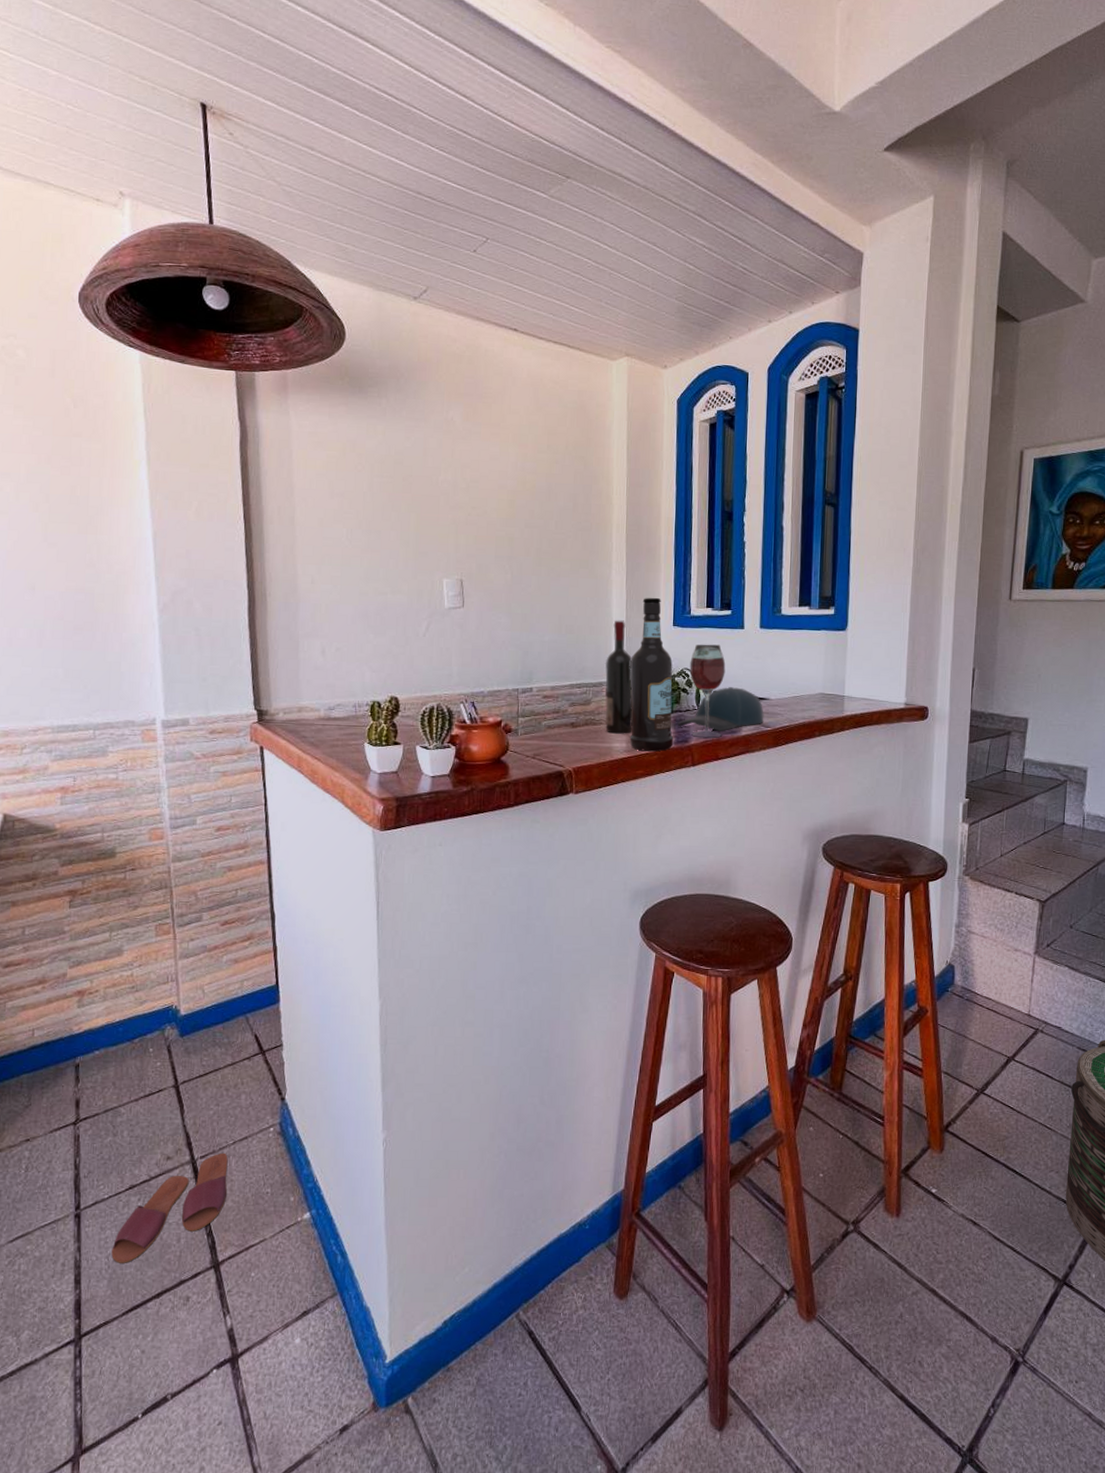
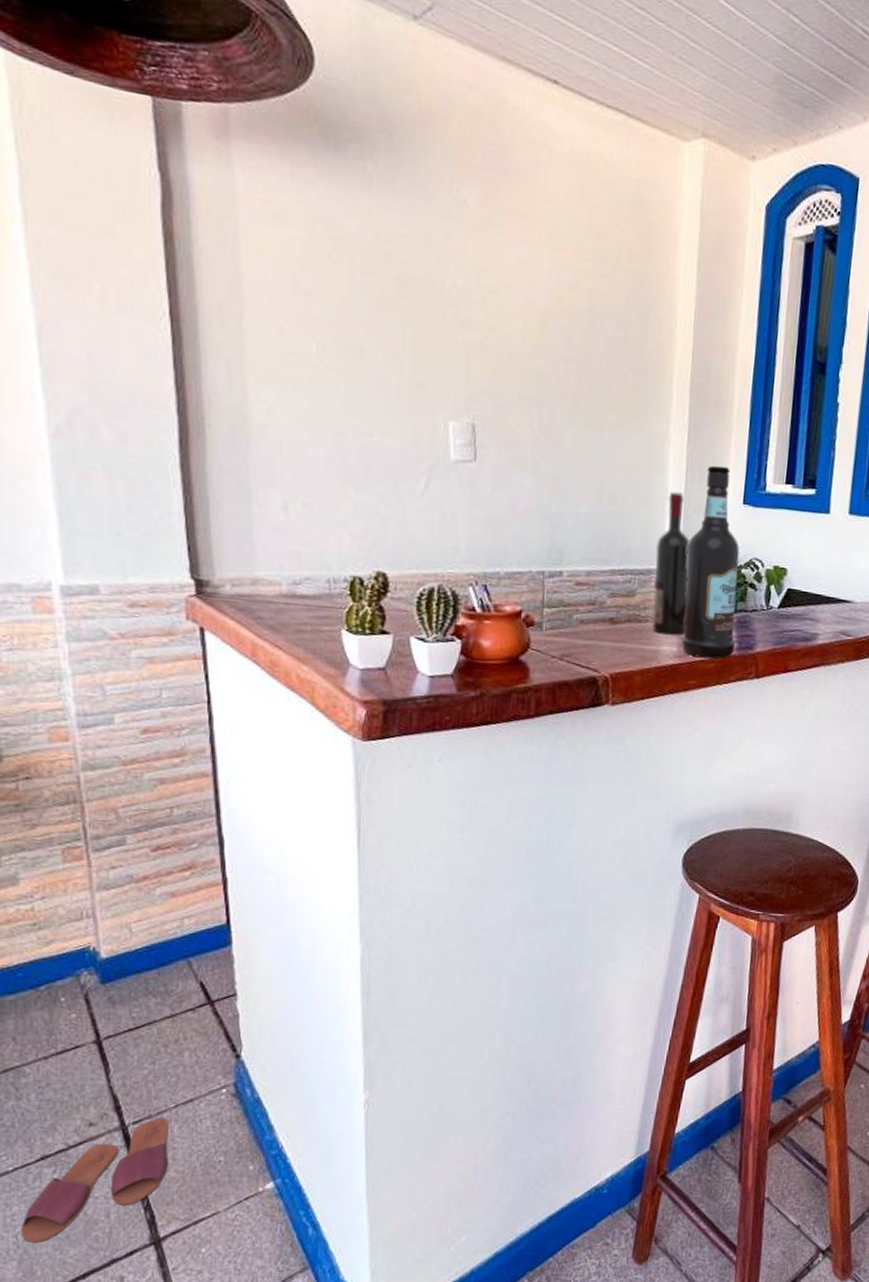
baseball cap: present [678,687,764,732] -> none [741,584,846,639]
wineglass: present [689,644,726,739] -> none [757,529,805,646]

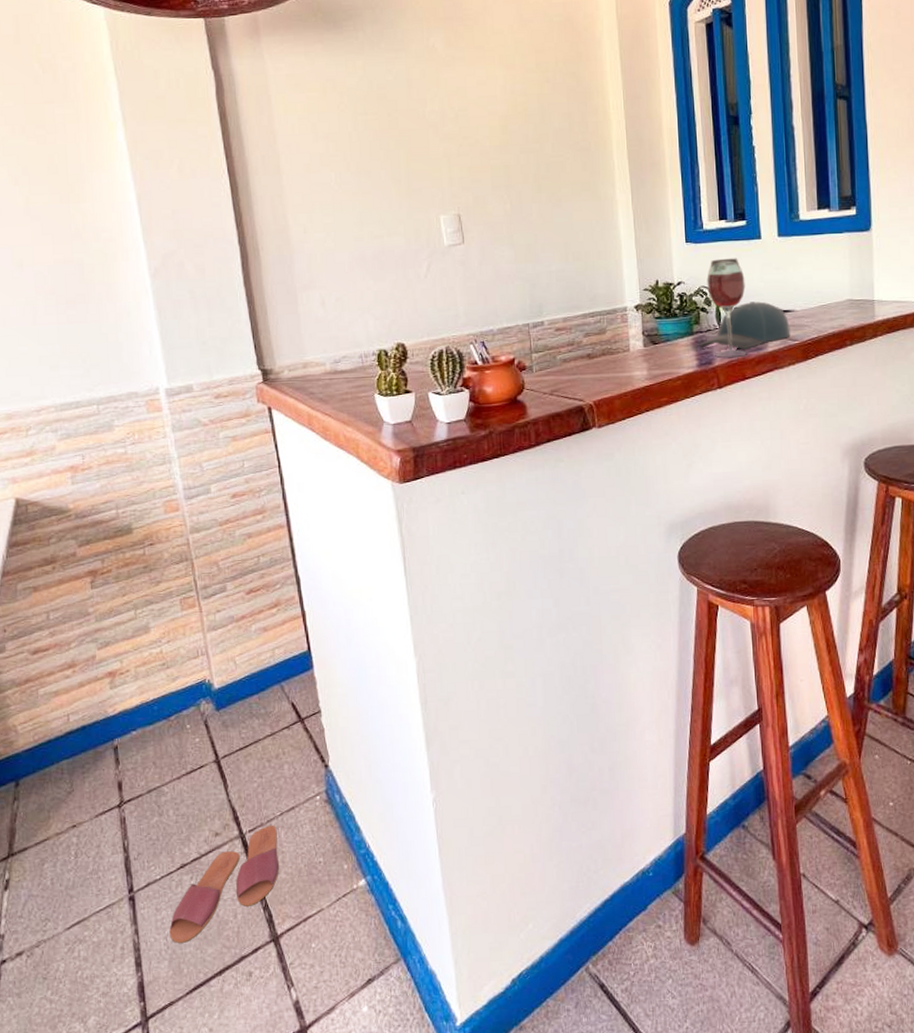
wine bottle: present [652,491,690,635] -> none [617,241,652,361]
root beer: present [681,465,740,659] -> none [644,214,697,377]
baseball cap: none [741,584,846,639] -> present [700,301,791,350]
wineglass: none [757,529,805,646] -> present [707,258,747,359]

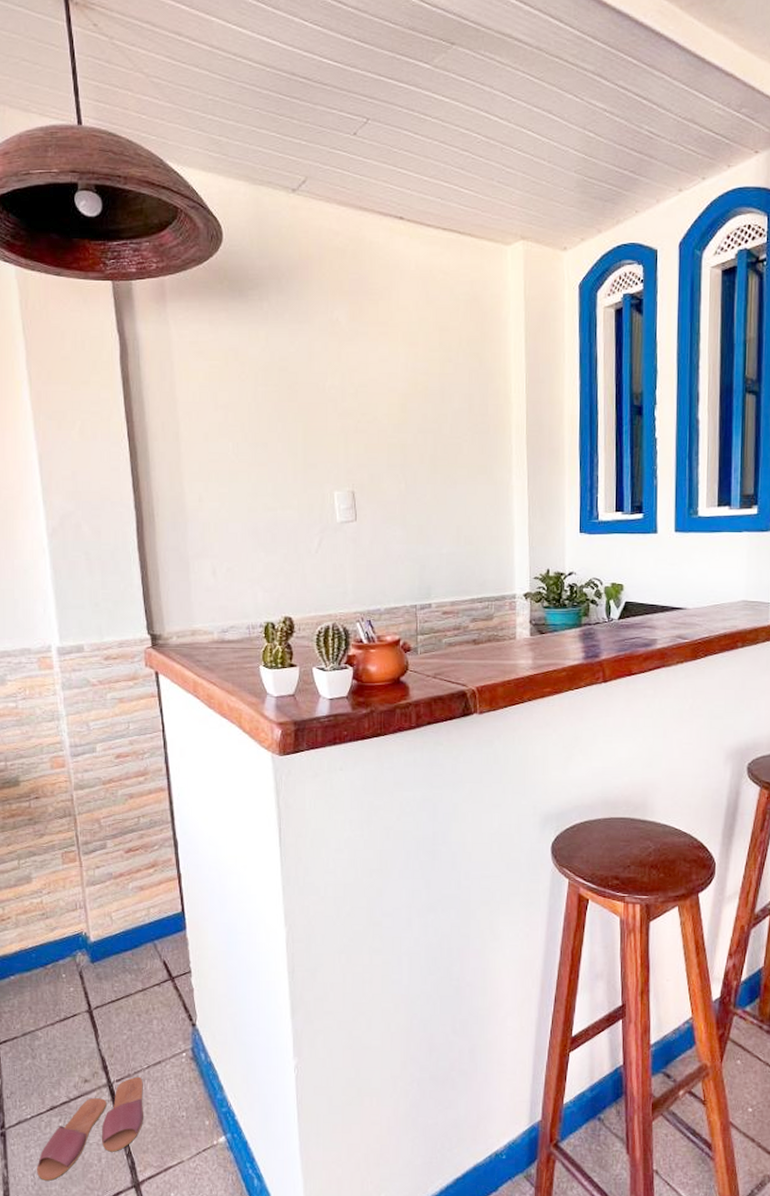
baseball cap: present [700,301,791,350] -> none [587,597,681,646]
wineglass: present [707,258,747,359] -> none [598,551,638,653]

